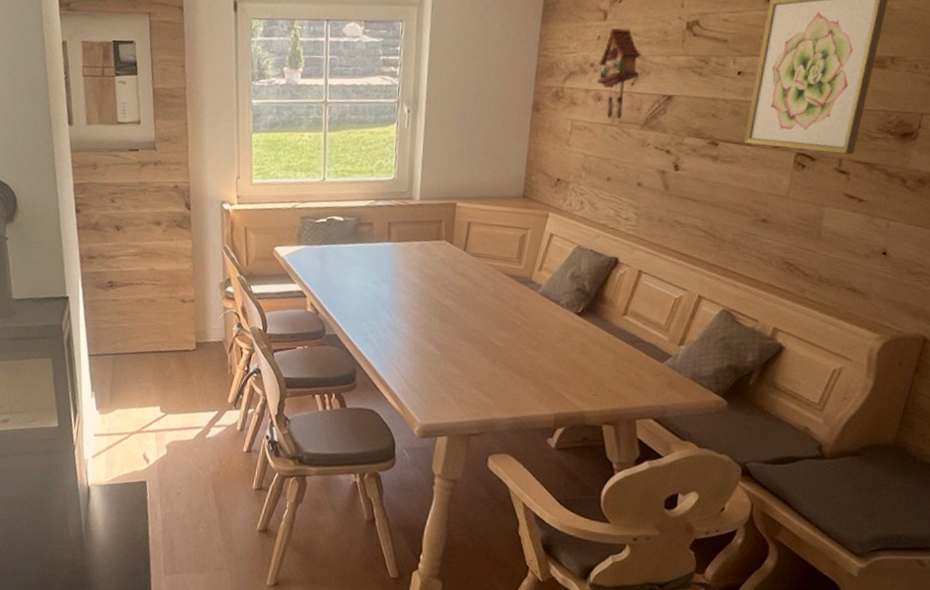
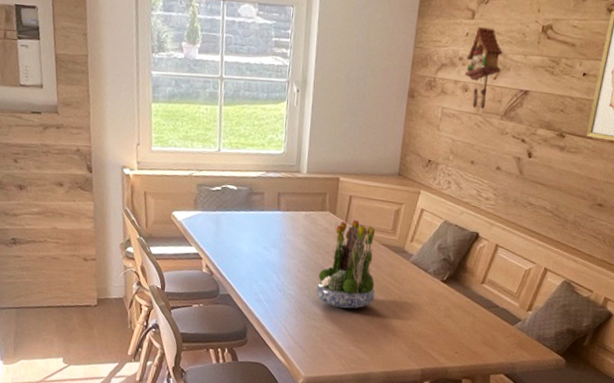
flower arrangement: none [431,249,499,347] -> present [315,220,376,309]

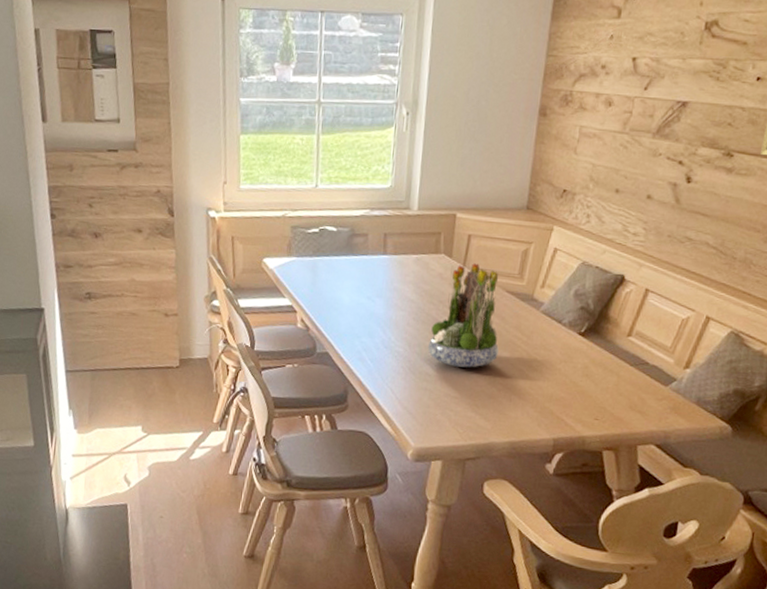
cuckoo clock: present [465,27,504,110] -> none [608,27,657,127]

